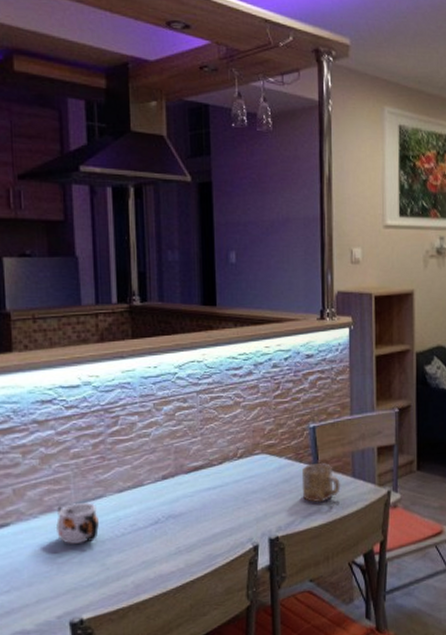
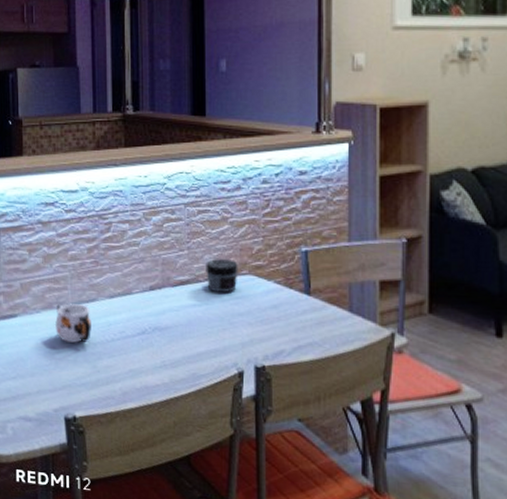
jar: none [219,441,252,474] -> present [206,259,238,293]
mug: present [301,462,340,503] -> none [291,291,335,336]

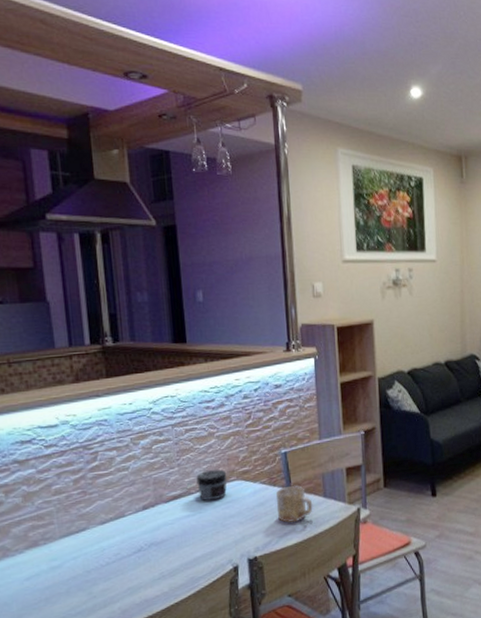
mug: present [54,303,93,343] -> none [41,535,85,576]
mug: none [291,291,335,336] -> present [275,485,313,523]

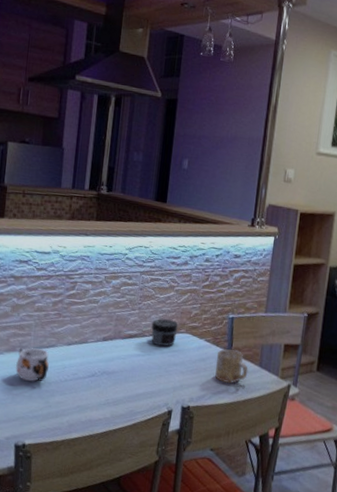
mug: none [41,535,85,576] -> present [15,348,50,382]

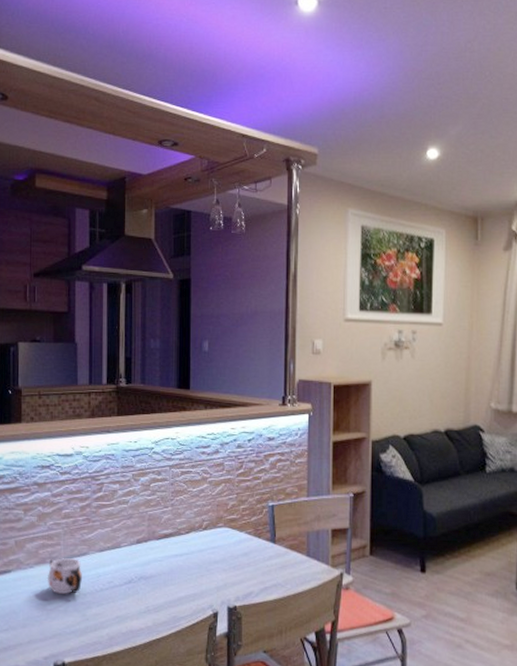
jar: present [151,319,178,347] -> none [187,514,215,544]
mug: present [215,349,248,384] -> none [259,539,295,578]

